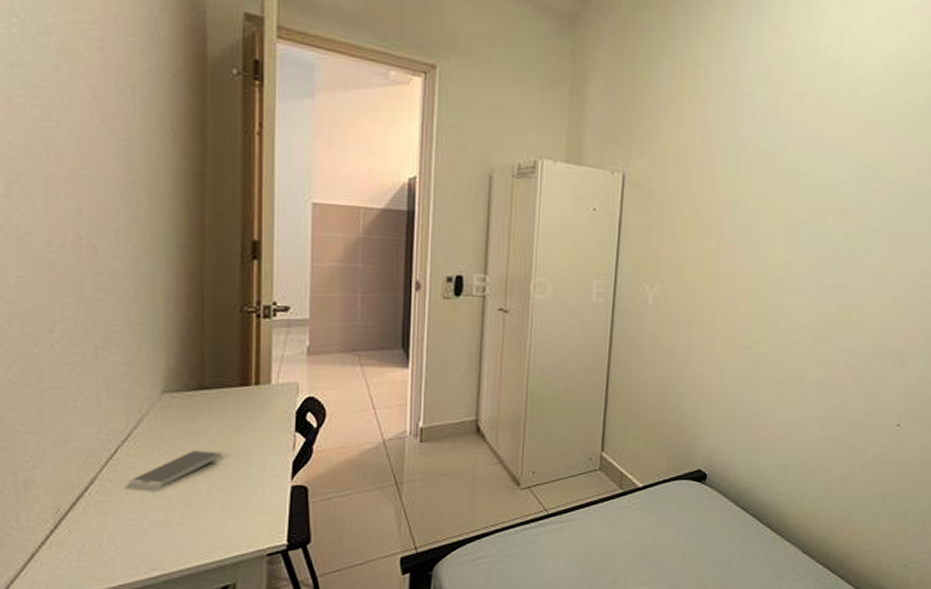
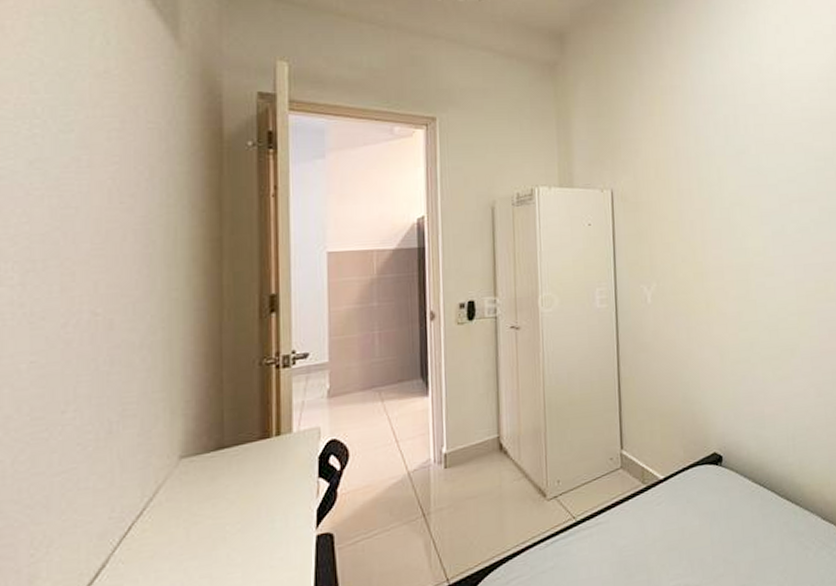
smartphone: present [128,450,223,487] -> none [142,511,244,563]

